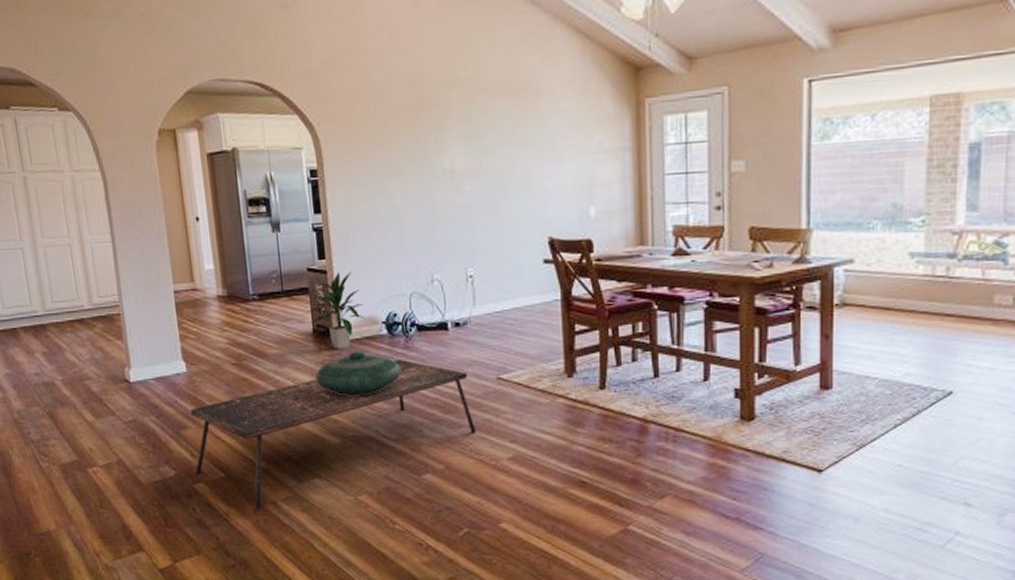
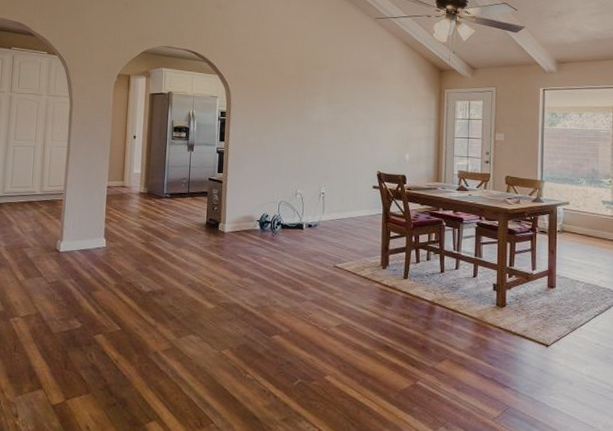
coffee table: present [191,359,476,508] -> none [98,247,315,357]
indoor plant: present [306,271,366,350] -> none [204,182,246,238]
decorative bowl: present [315,350,401,396] -> none [203,239,266,273]

